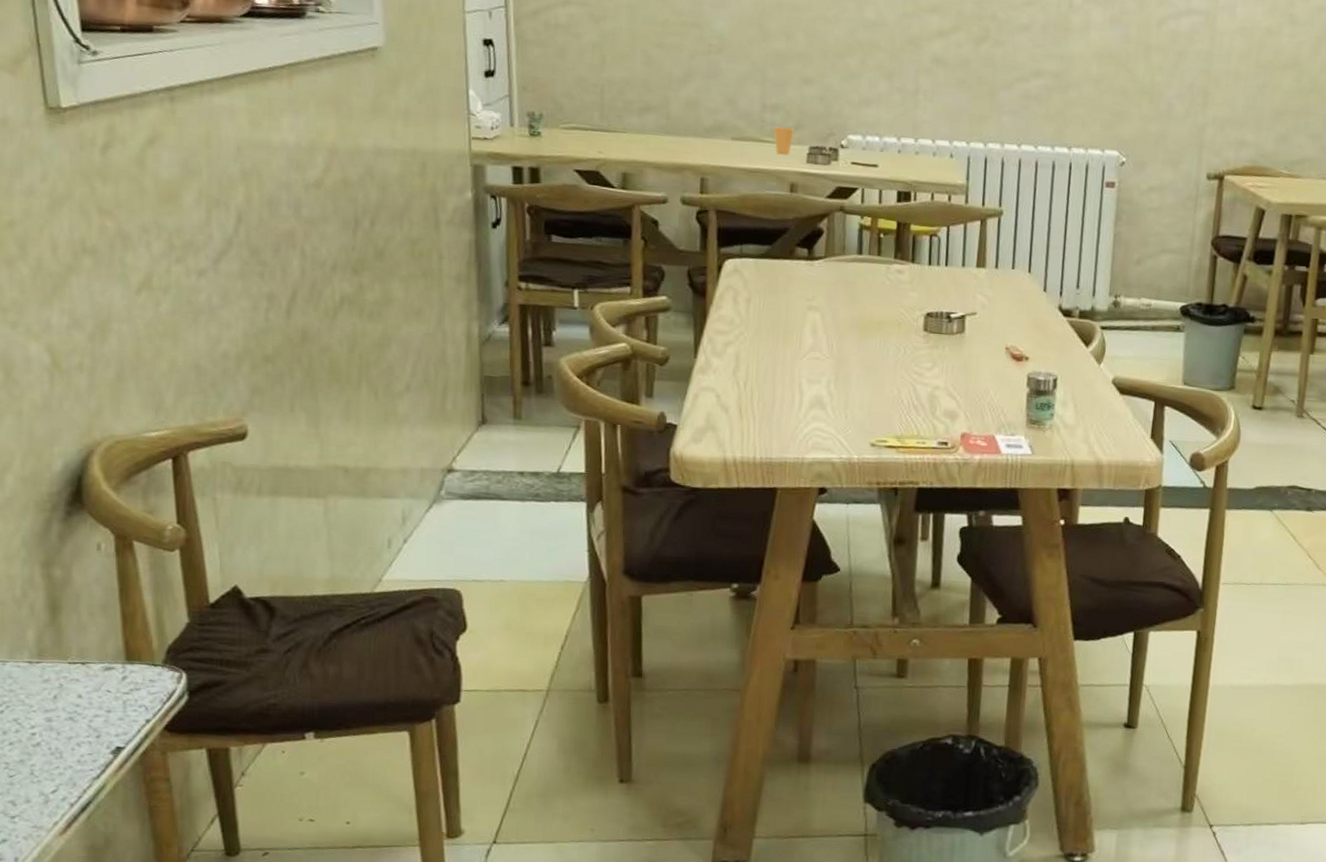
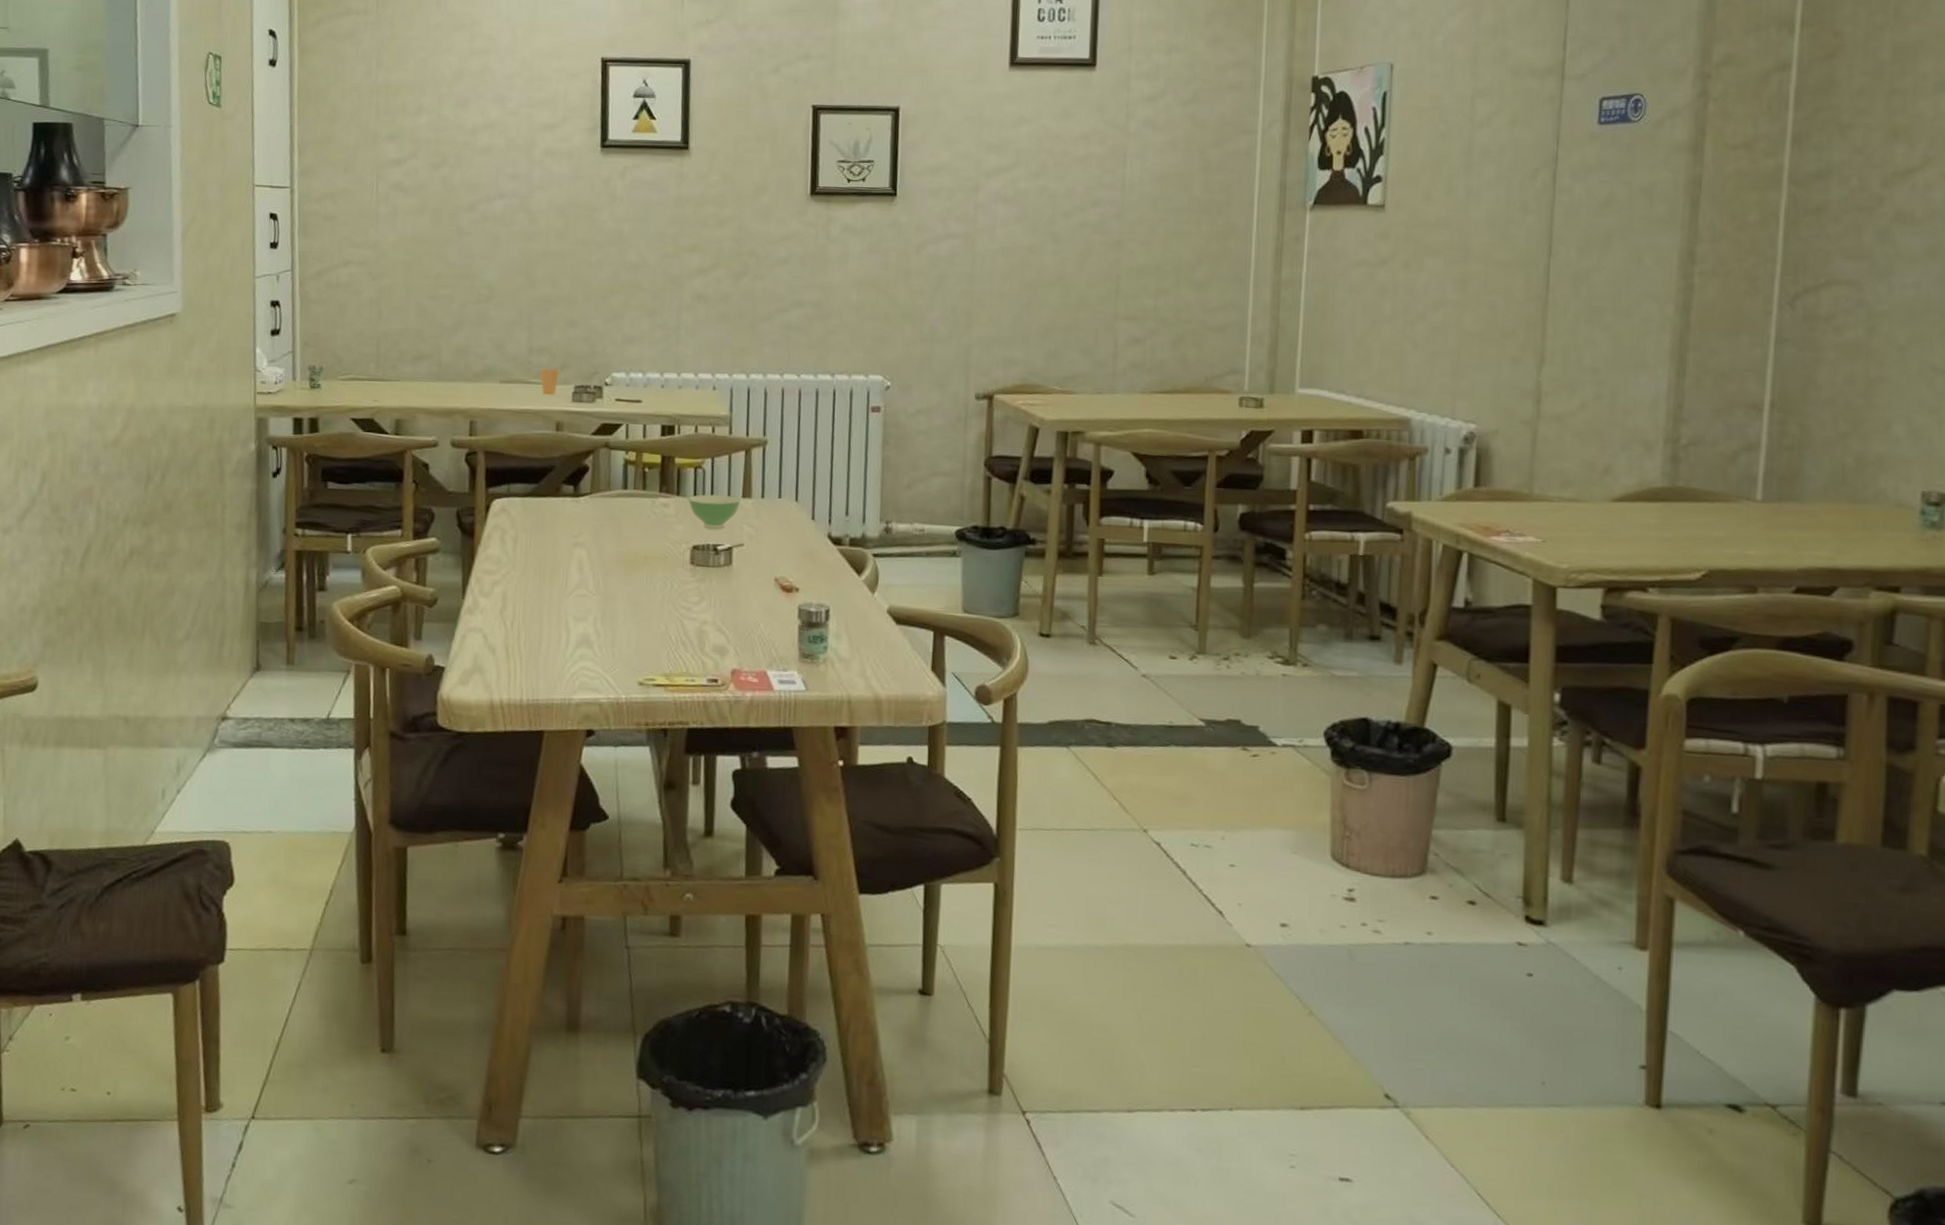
bowl: none [922,262,975,297] -> present [687,494,741,529]

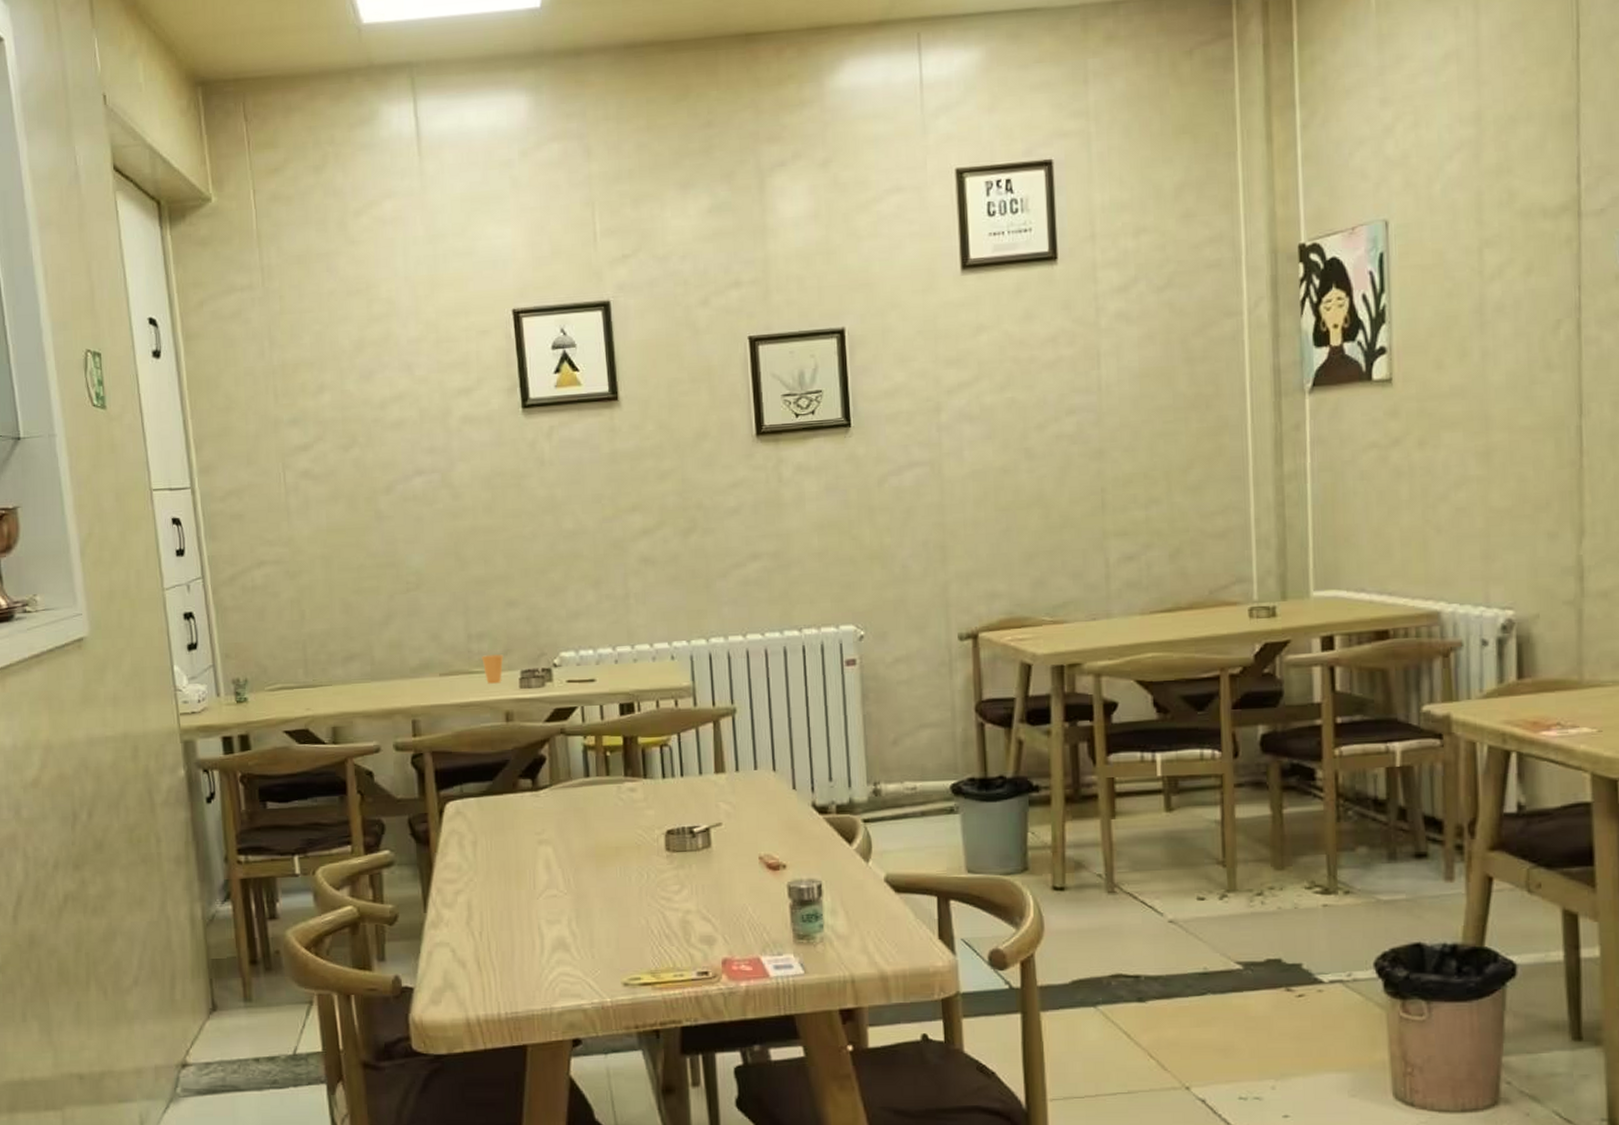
bowl: present [687,494,741,529] -> none [656,772,714,810]

